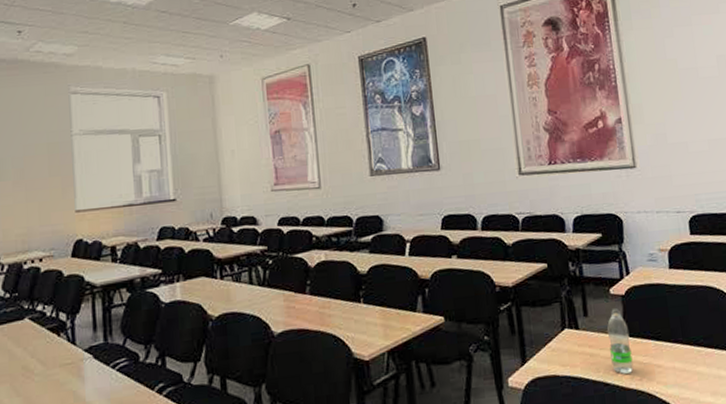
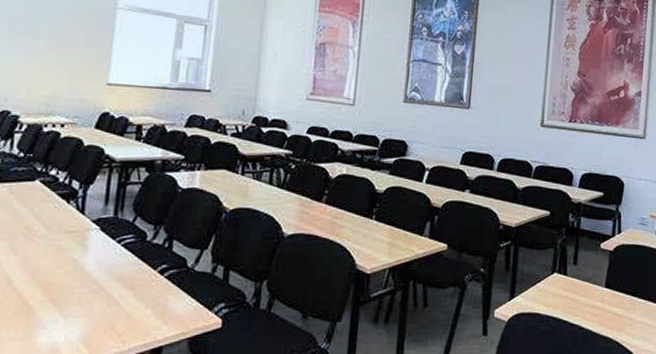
bottle: present [606,308,634,374] -> none [589,262,611,321]

